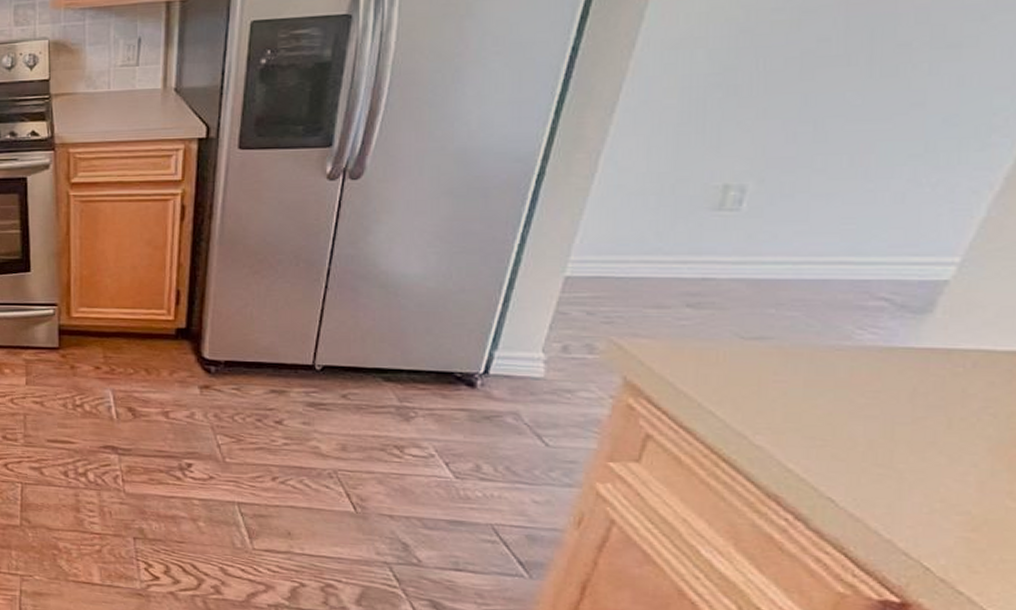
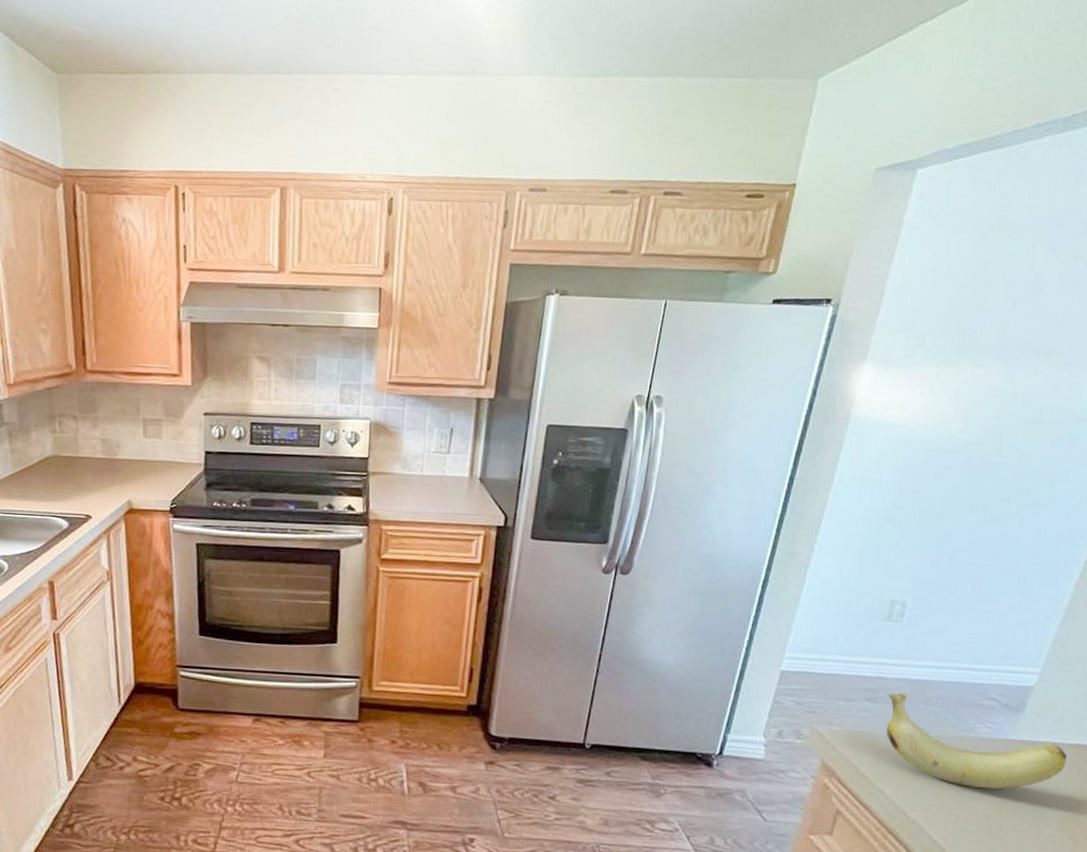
banana: none [716,295,1003,409] -> present [886,692,1067,790]

